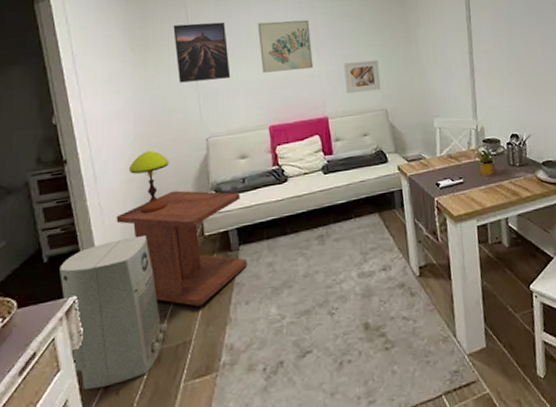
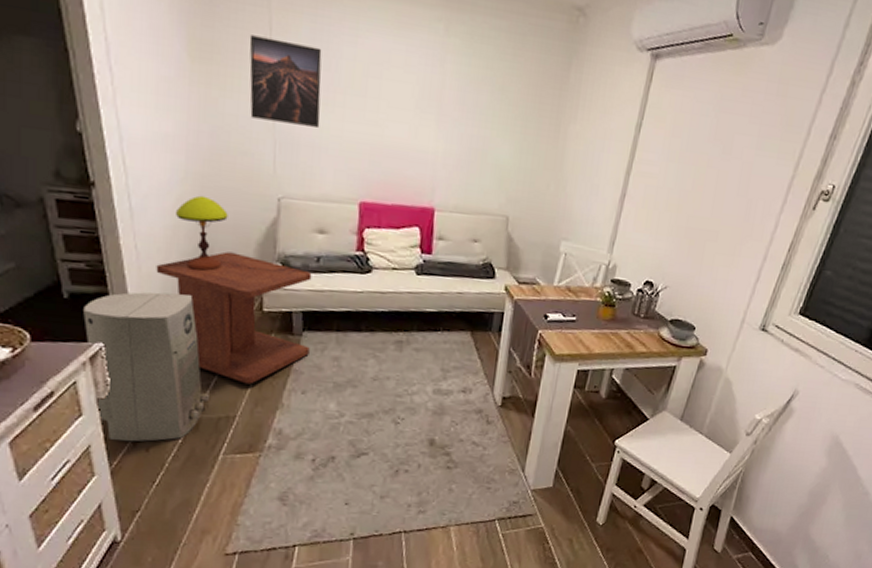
wall art: present [257,19,314,73] -> none [361,62,435,143]
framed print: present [343,59,381,94] -> none [463,145,512,191]

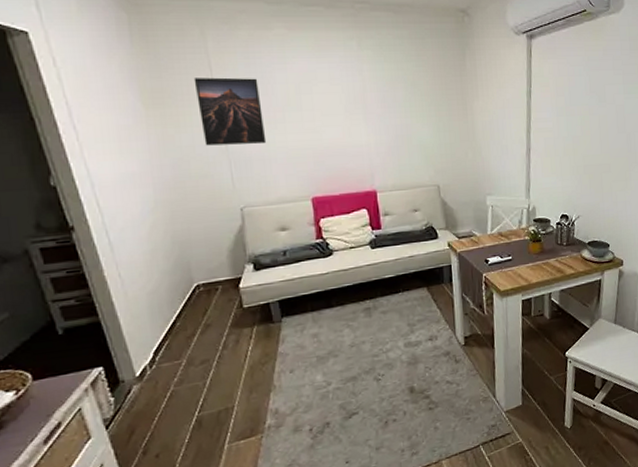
air purifier: present [83,292,209,442] -> none [79,307,207,454]
side table: present [156,251,312,384] -> none [140,262,291,376]
table lamp: present [175,195,292,272] -> none [150,219,263,285]

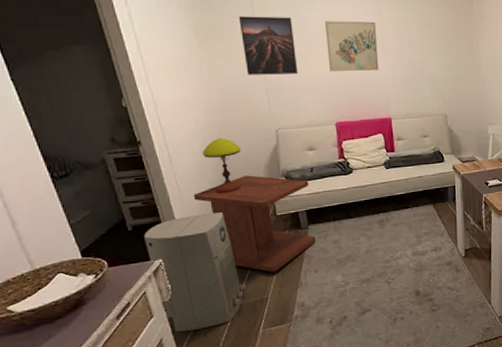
air purifier: none [79,307,207,454] -> present [144,212,246,332]
side table: none [140,262,291,376] -> present [193,175,316,272]
table lamp: none [150,219,263,285] -> present [202,137,294,193]
wall art: none [296,82,361,139] -> present [324,21,379,71]

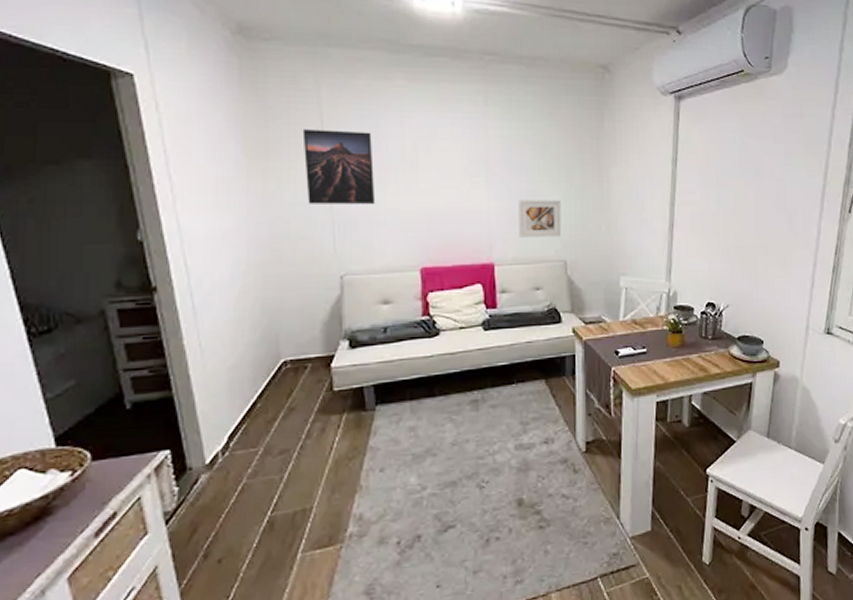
air purifier: present [144,212,246,332] -> none [147,386,283,556]
side table: present [193,175,316,272] -> none [221,336,384,471]
table lamp: present [202,137,294,193] -> none [238,284,360,359]
wall art: present [324,21,379,71] -> none [413,139,481,203]
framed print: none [408,67,442,97] -> present [518,200,562,238]

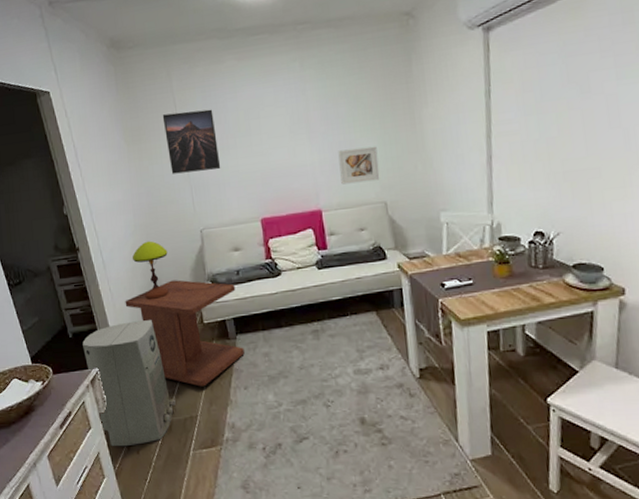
air purifier: none [147,386,283,556] -> present [82,320,176,447]
side table: none [221,336,384,471] -> present [125,280,245,387]
table lamp: none [238,284,360,359] -> present [132,241,220,299]

